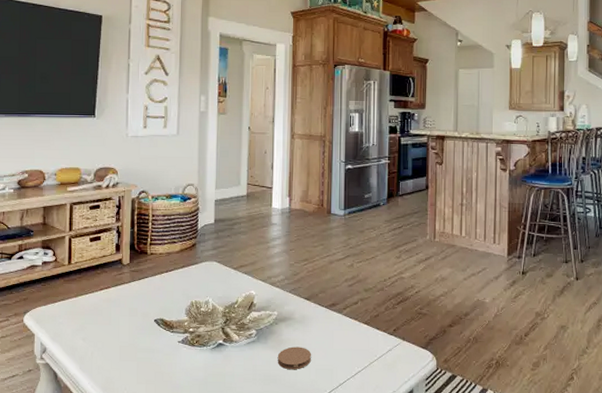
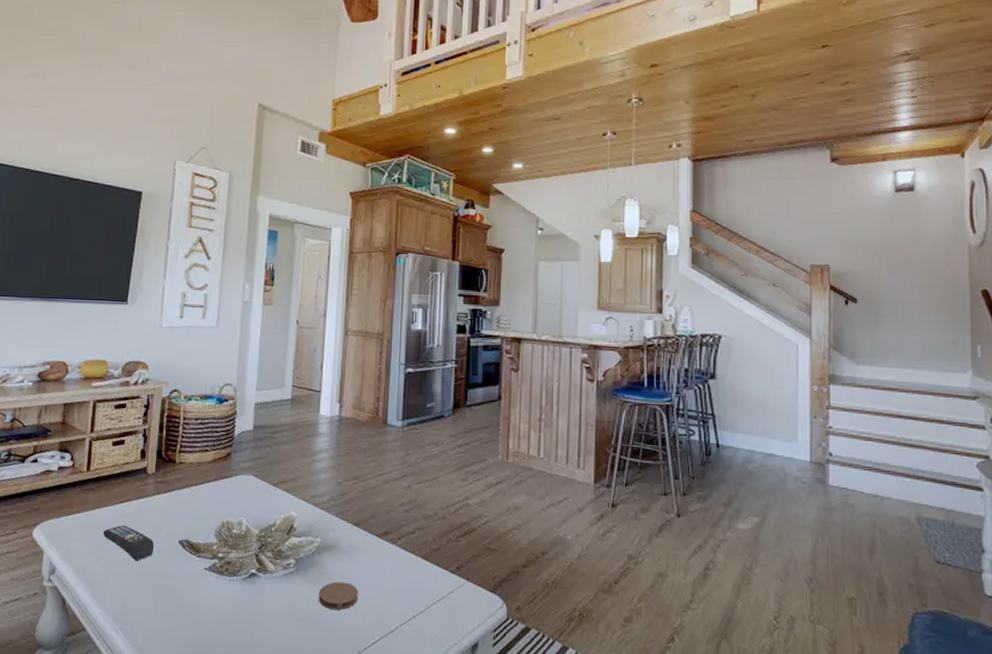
remote control: none [87,308,133,339] -> present [103,524,155,561]

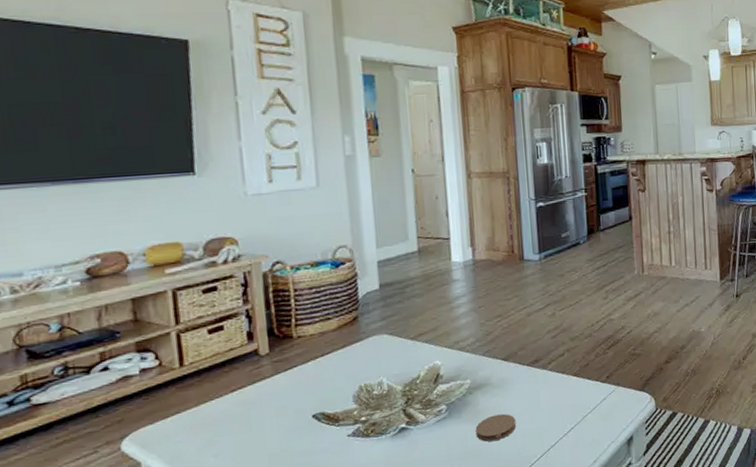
remote control: present [103,524,155,561] -> none [216,413,284,447]

